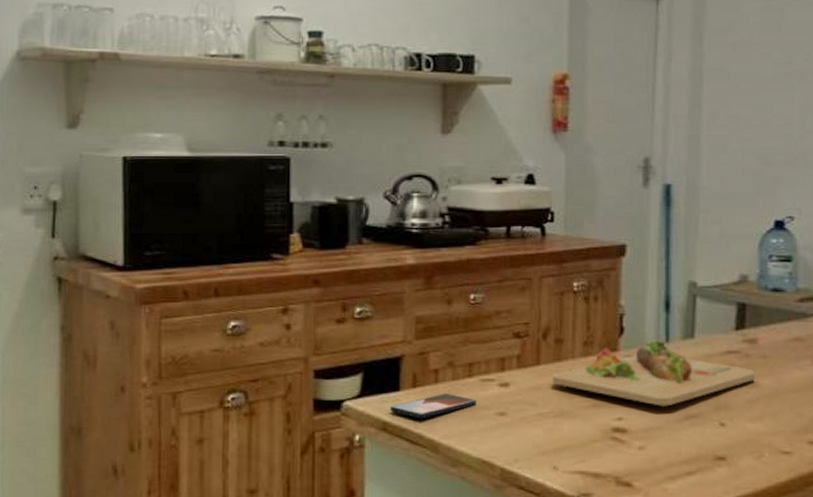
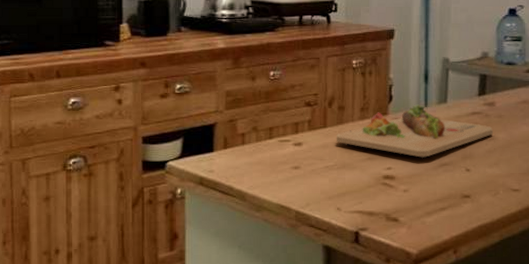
smartphone: present [390,393,477,419] -> none [206,153,276,174]

